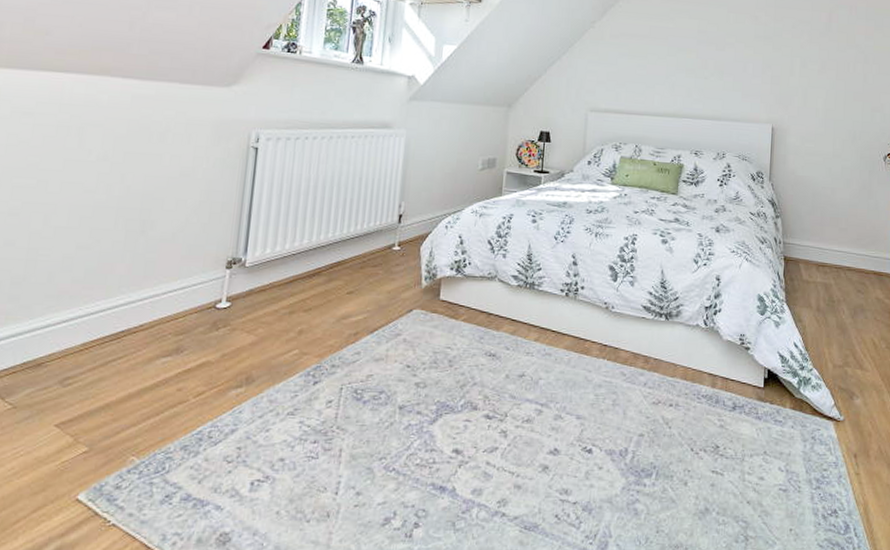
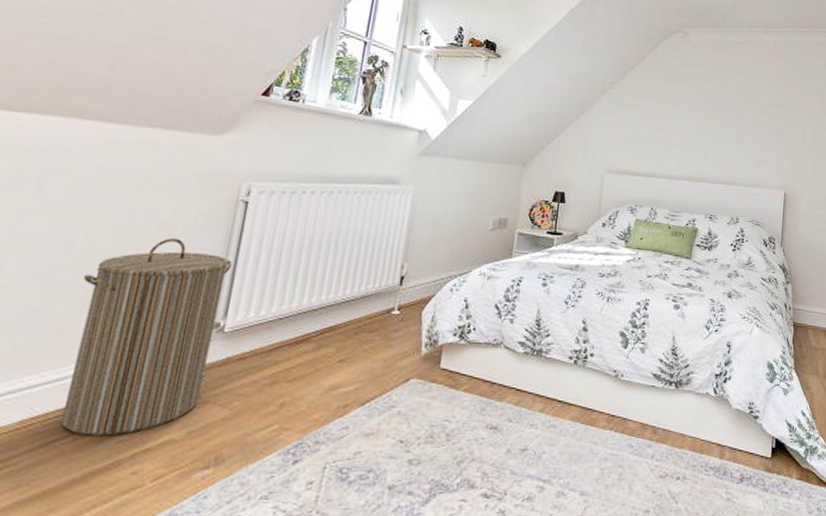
laundry hamper: none [115,182,249,357] -> present [61,237,233,436]

